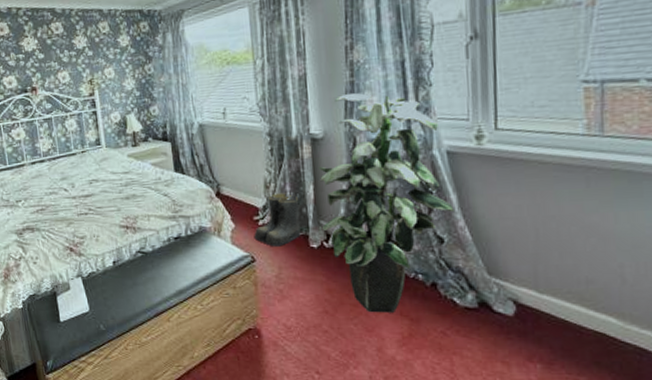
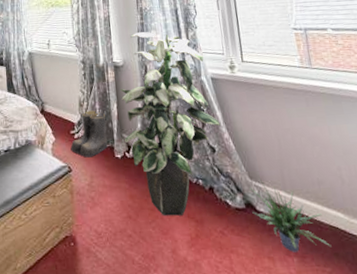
potted plant: none [487,276,593,358] -> present [249,180,332,252]

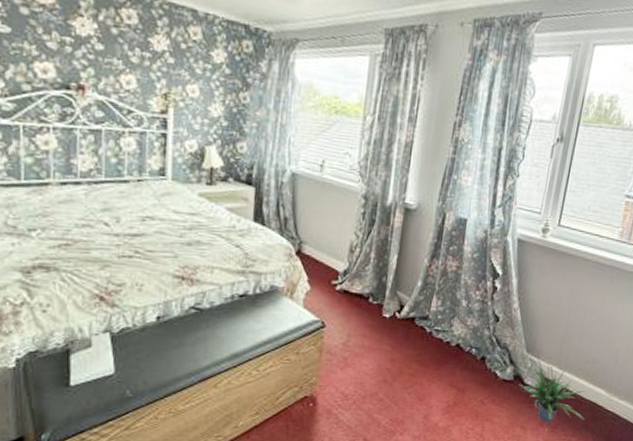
boots: present [70,110,108,158] -> none [328,259,381,314]
indoor plant: present [120,32,221,216] -> none [398,170,516,383]

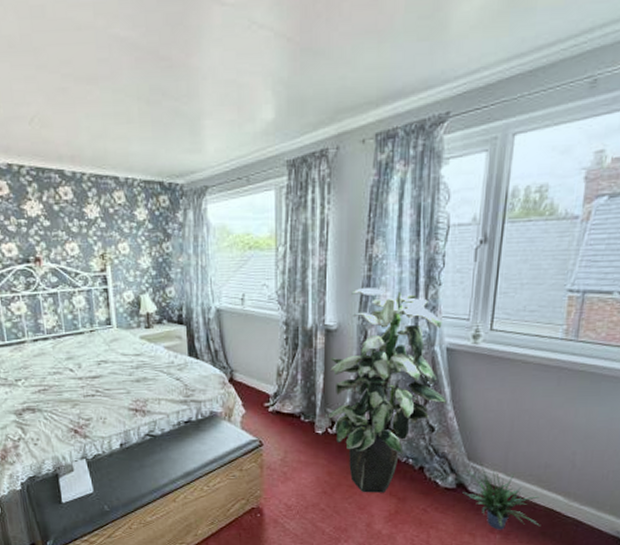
indoor plant: none [398,170,516,383] -> present [329,288,447,493]

